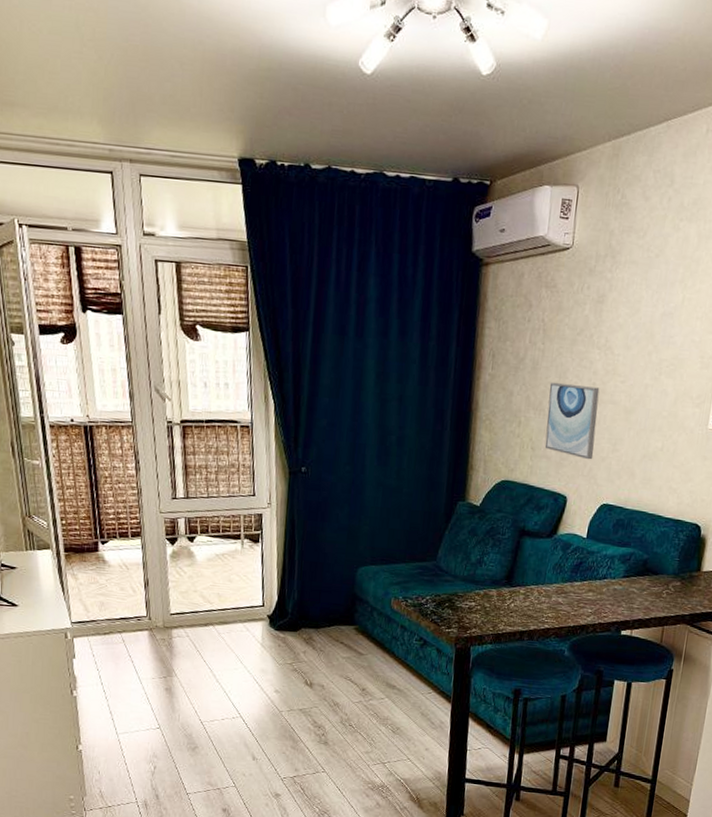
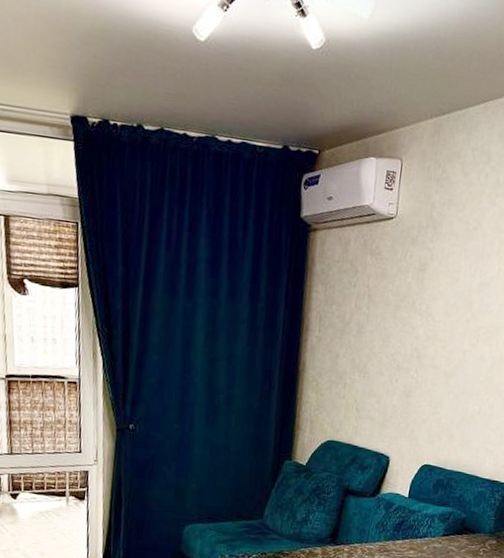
wall art: present [544,382,600,460] -> none [369,345,421,422]

